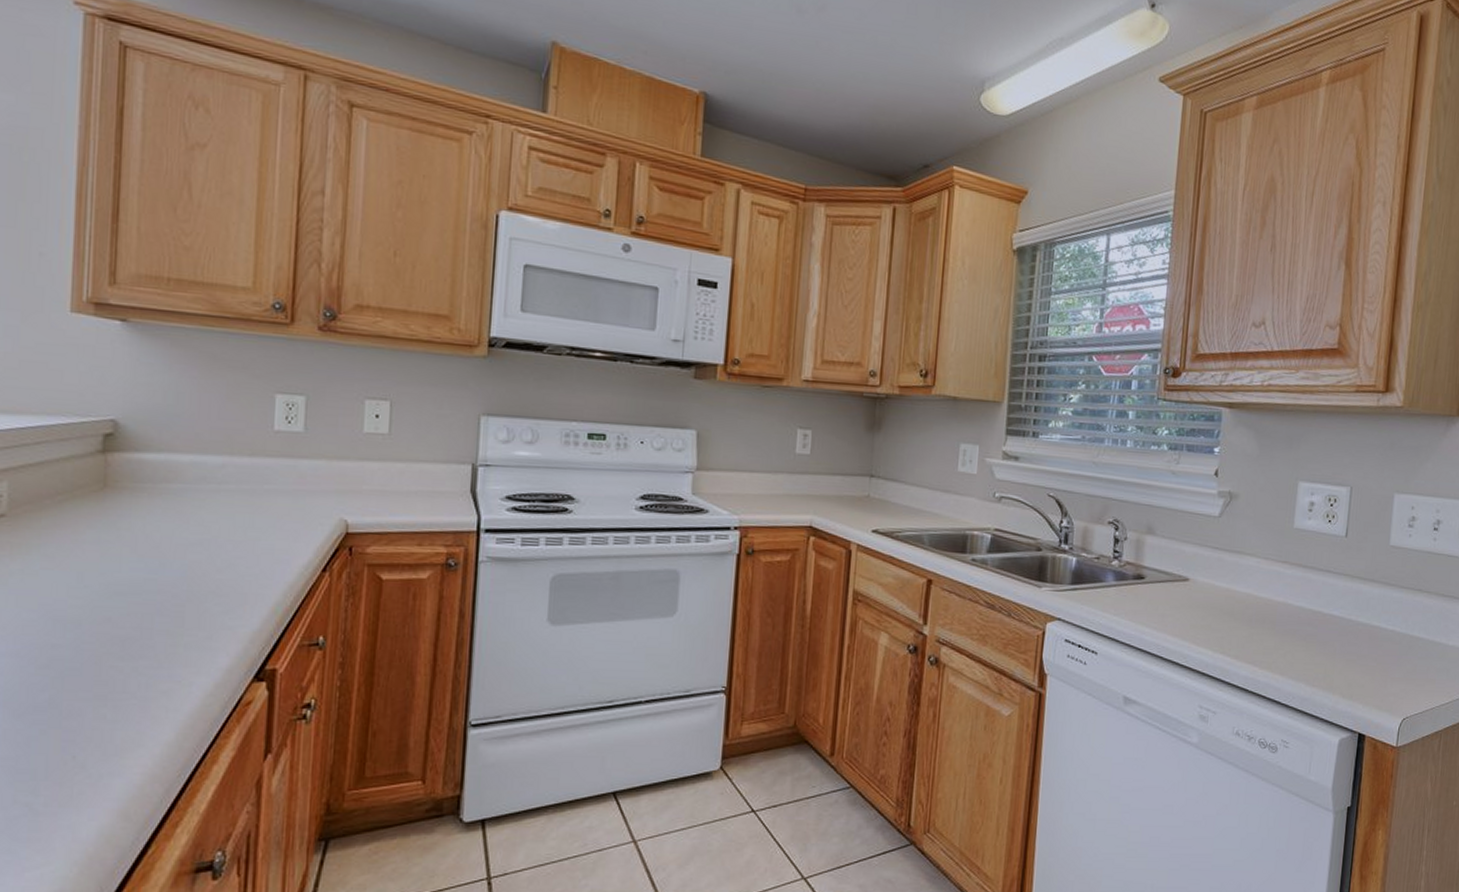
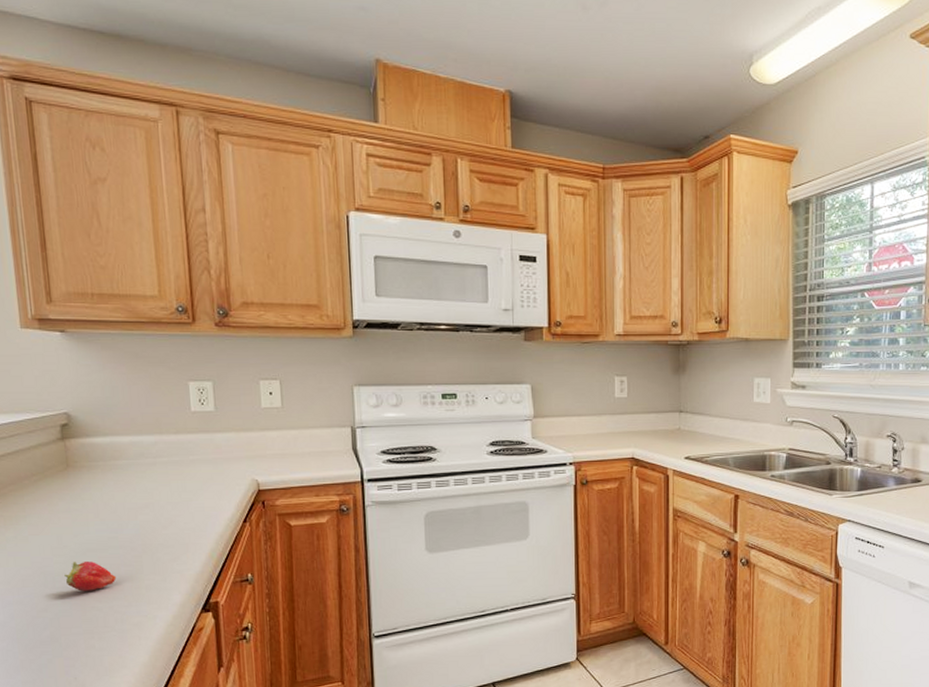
fruit: none [79,607,148,646] -> present [65,562,117,591]

